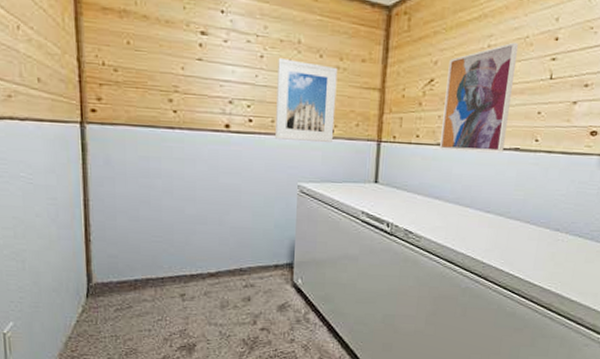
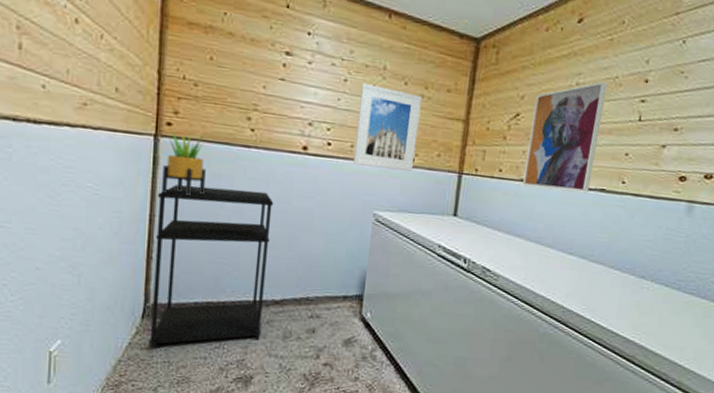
shelving unit: none [89,169,202,325] -> present [149,185,274,349]
potted plant: none [92,116,134,180] -> present [162,130,206,196]

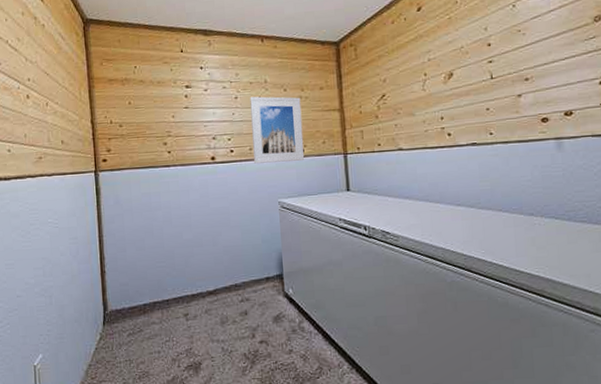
shelving unit: present [149,185,274,349] -> none [102,200,203,351]
potted plant: present [162,130,206,196] -> none [104,164,139,216]
wall art: present [523,81,608,193] -> none [396,53,461,153]

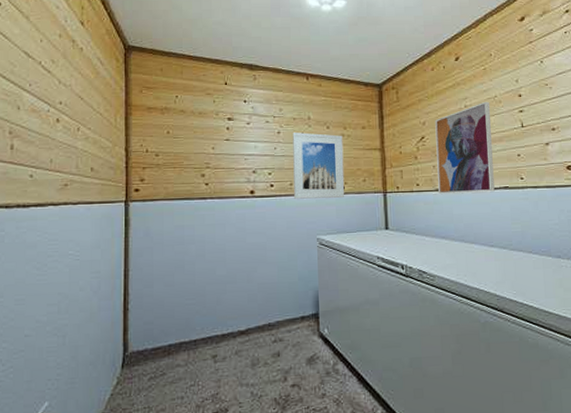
wall art: none [396,53,461,153] -> present [435,101,495,194]

